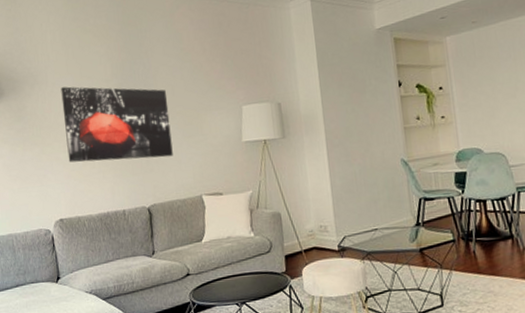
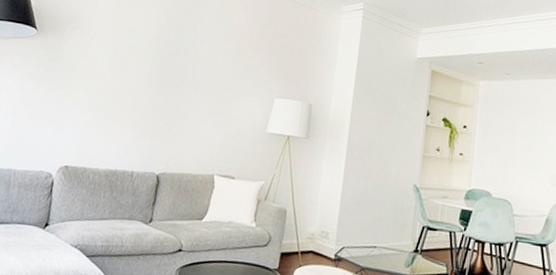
wall art: present [61,86,173,163] -> none [90,38,205,131]

